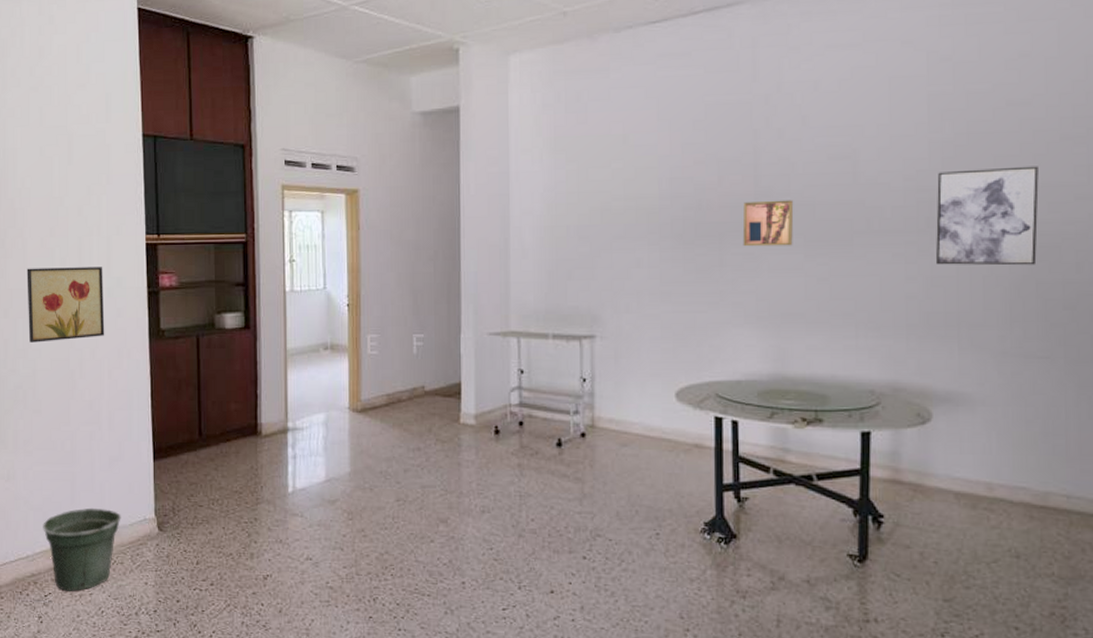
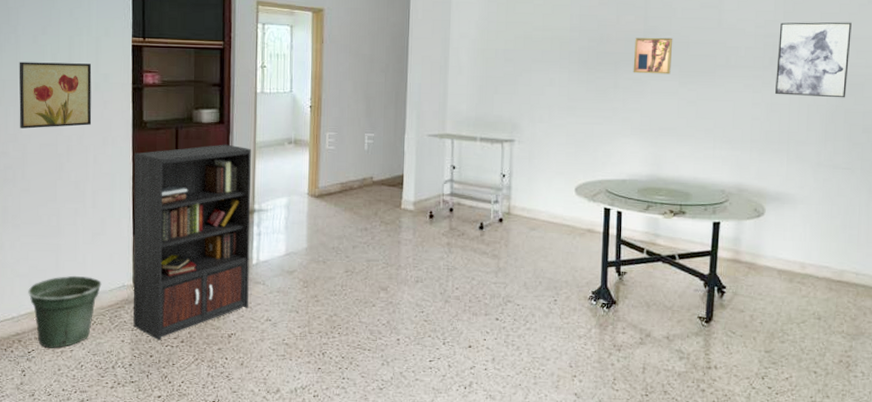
bookcase: none [151,352,285,583] -> present [133,144,251,341]

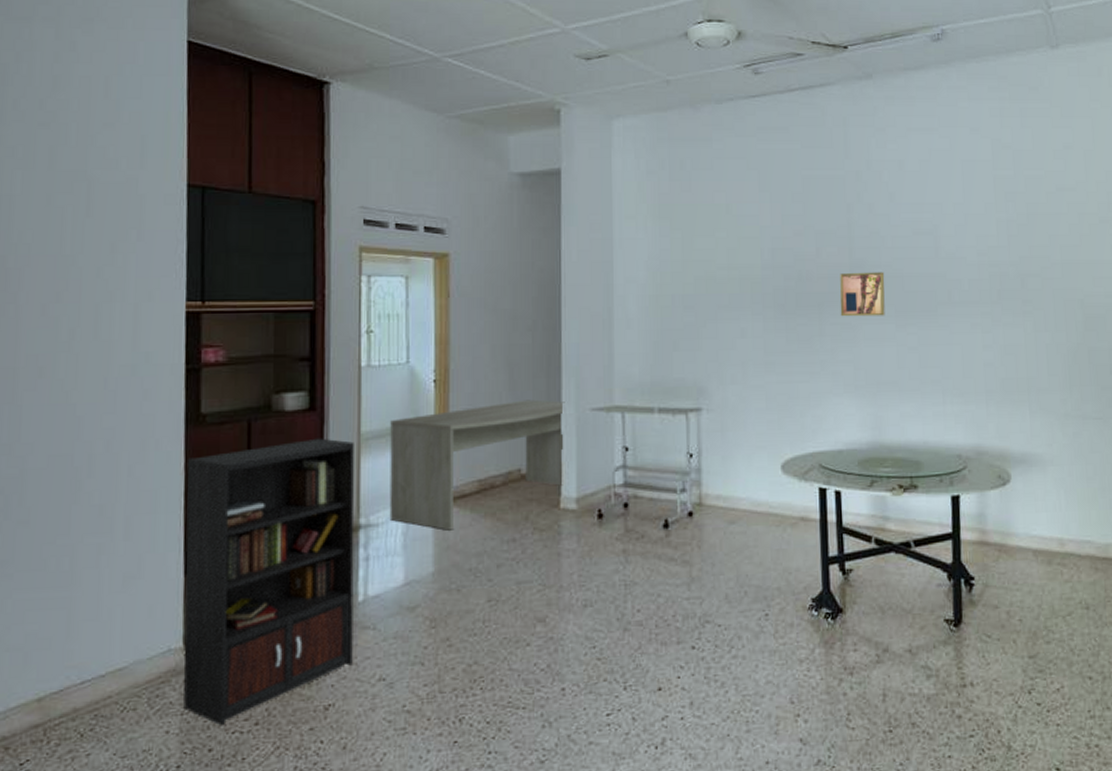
wall art: present [19,62,92,129] -> none [17,340,127,435]
flower pot: present [28,275,102,349] -> none [22,641,137,756]
desk: none [276,125,408,218] -> present [389,399,565,531]
wall art: present [775,22,852,98] -> none [1005,245,1088,335]

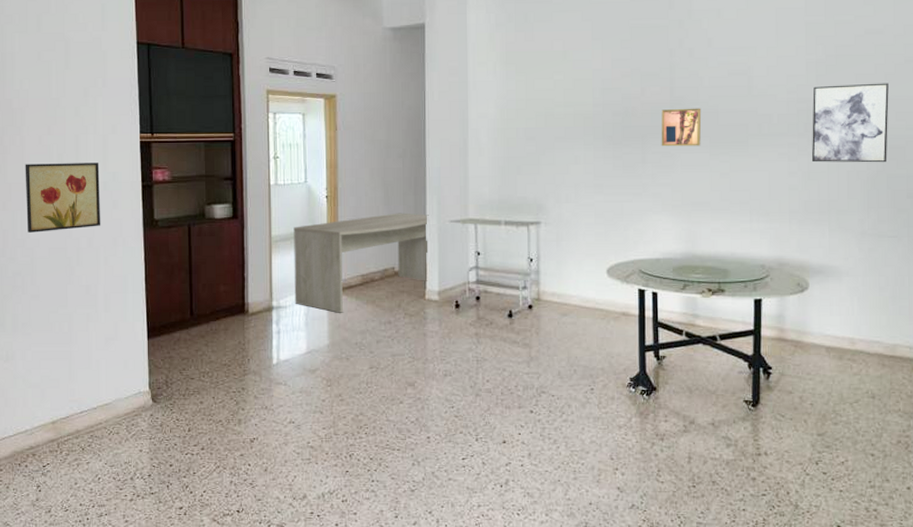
wall art: none [17,340,127,435] -> present [25,163,101,233]
bookcase: present [183,438,355,726] -> none [146,239,270,449]
wall art: none [1005,245,1088,335] -> present [812,83,889,163]

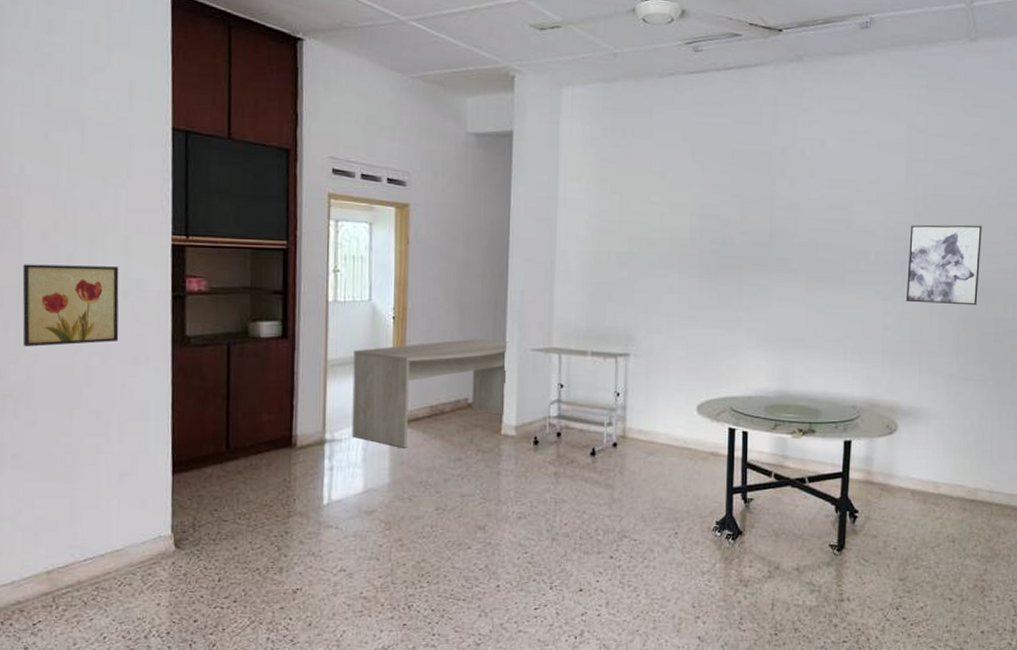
wall art: present [661,108,702,147] -> none [758,240,801,280]

